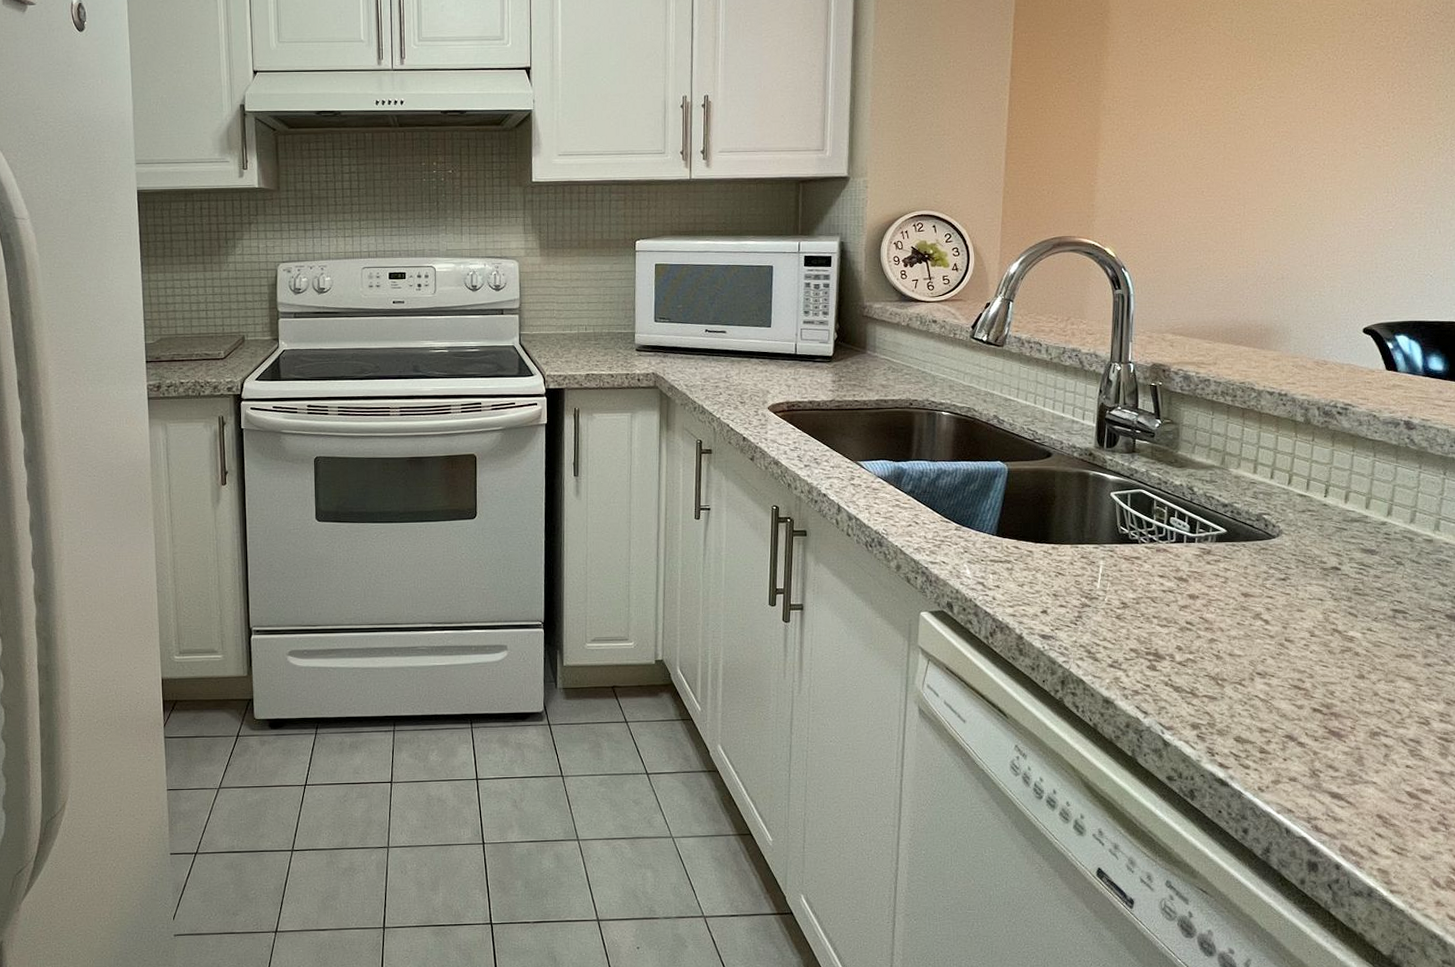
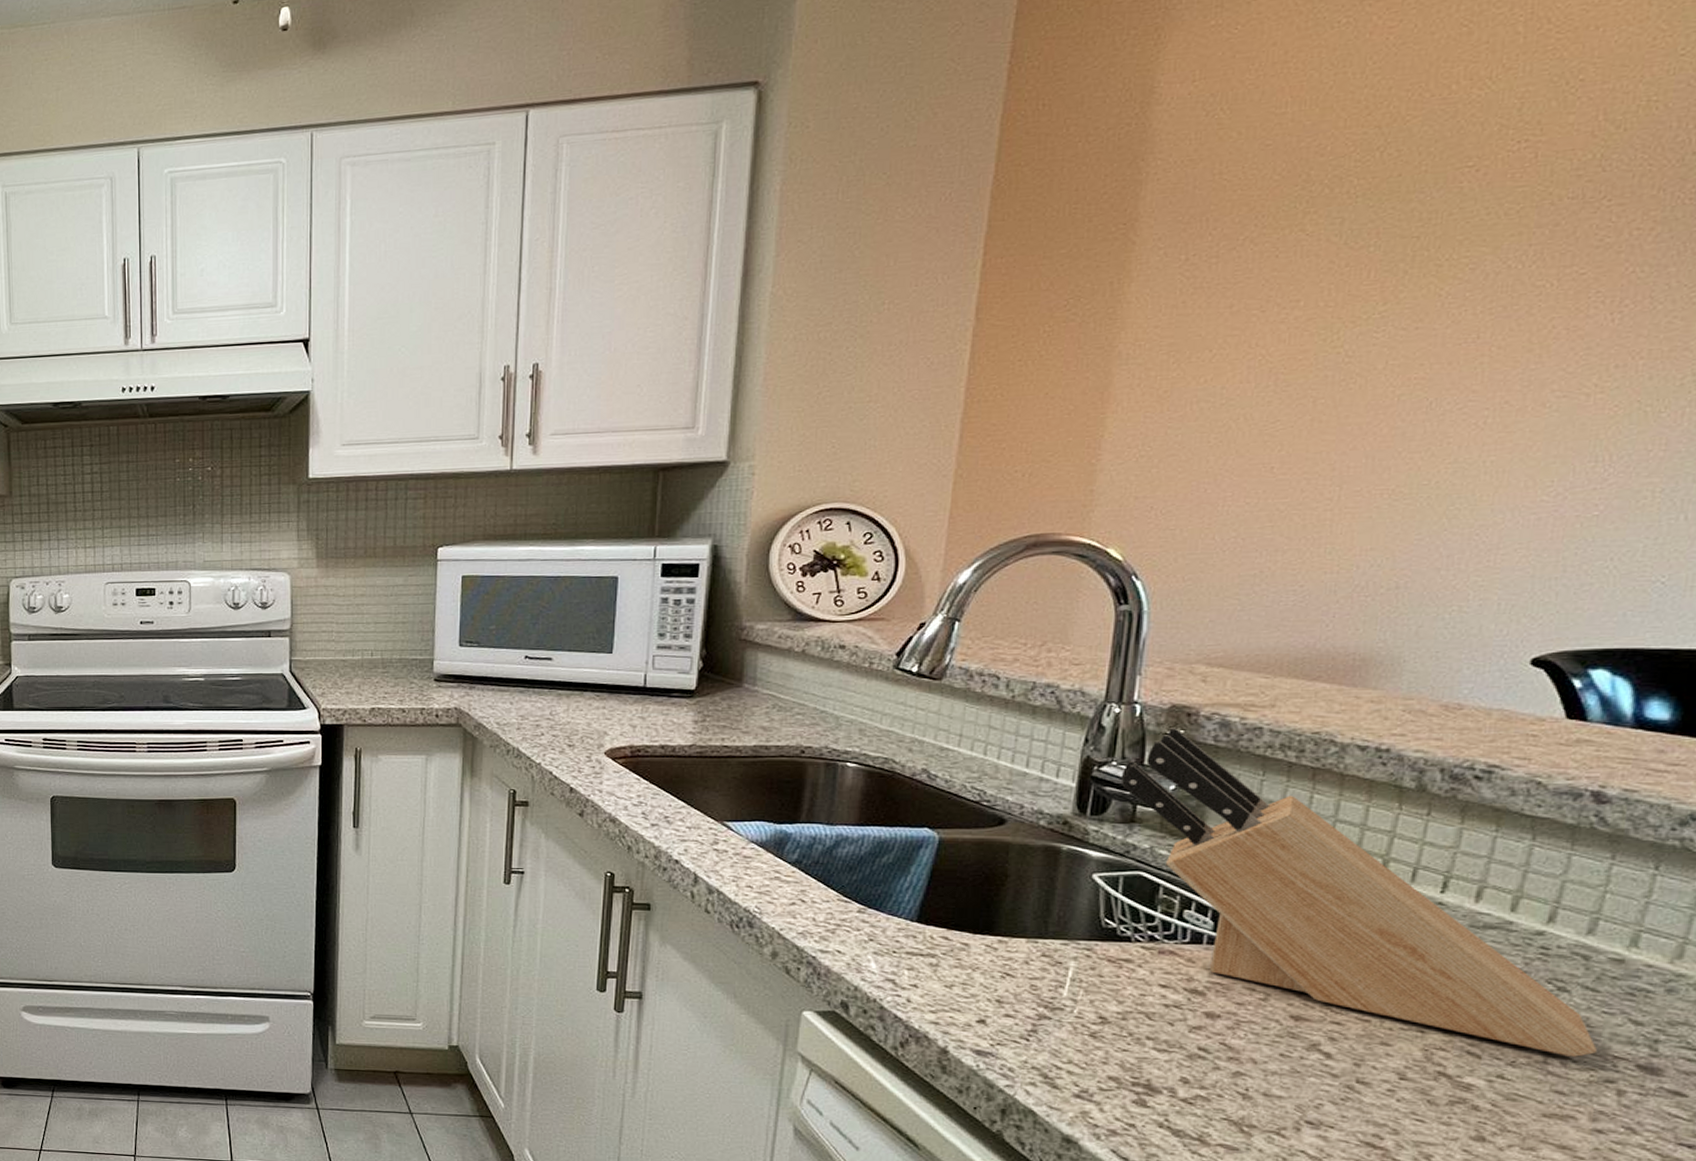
knife block: none [1124,381,1422,612] -> present [1120,728,1597,1057]

